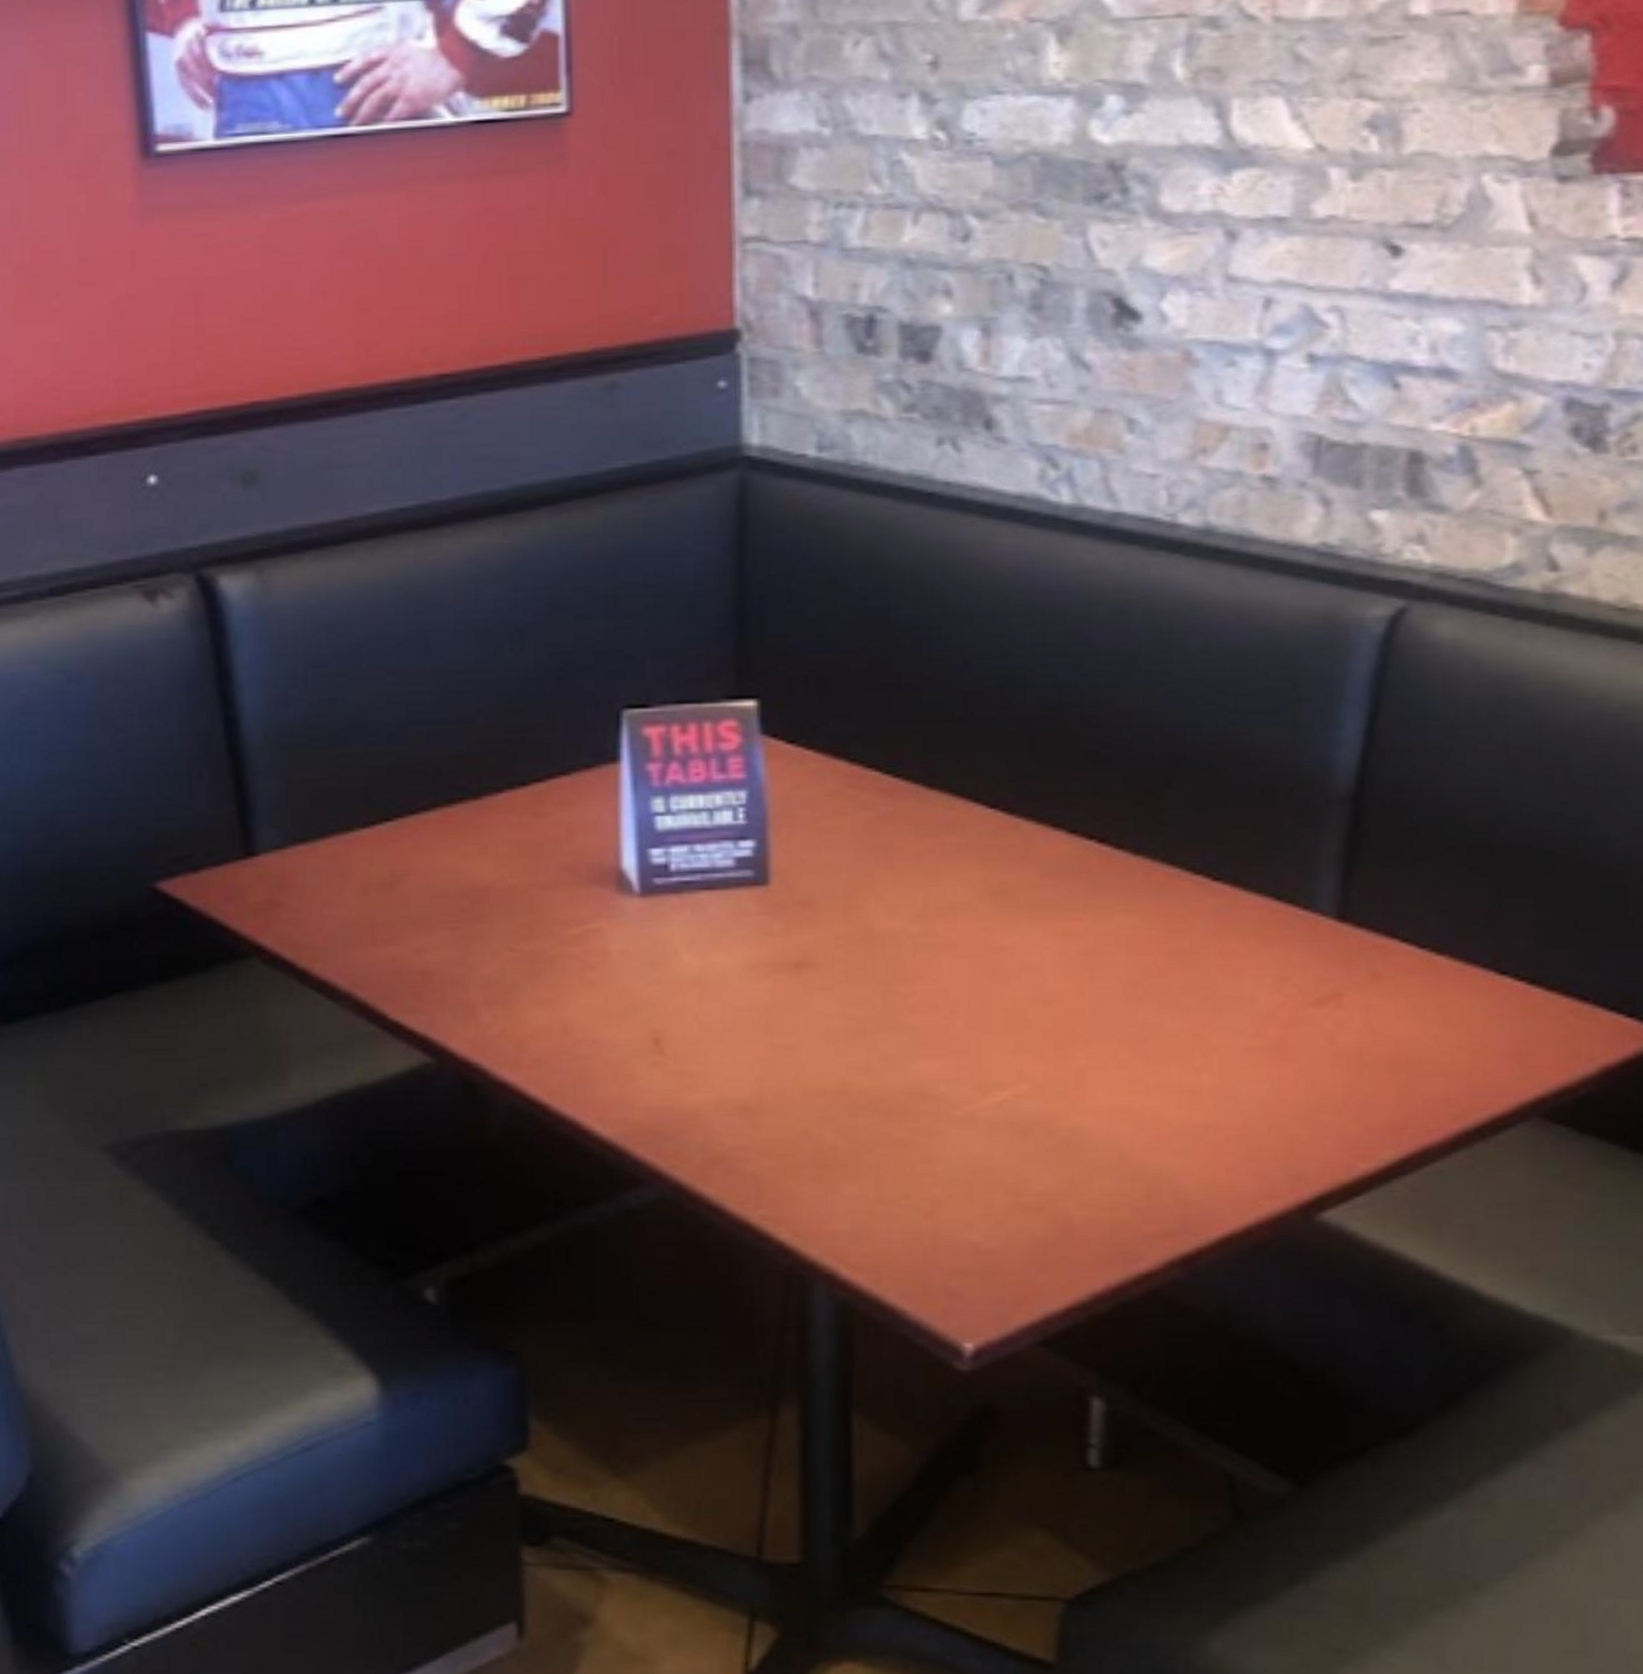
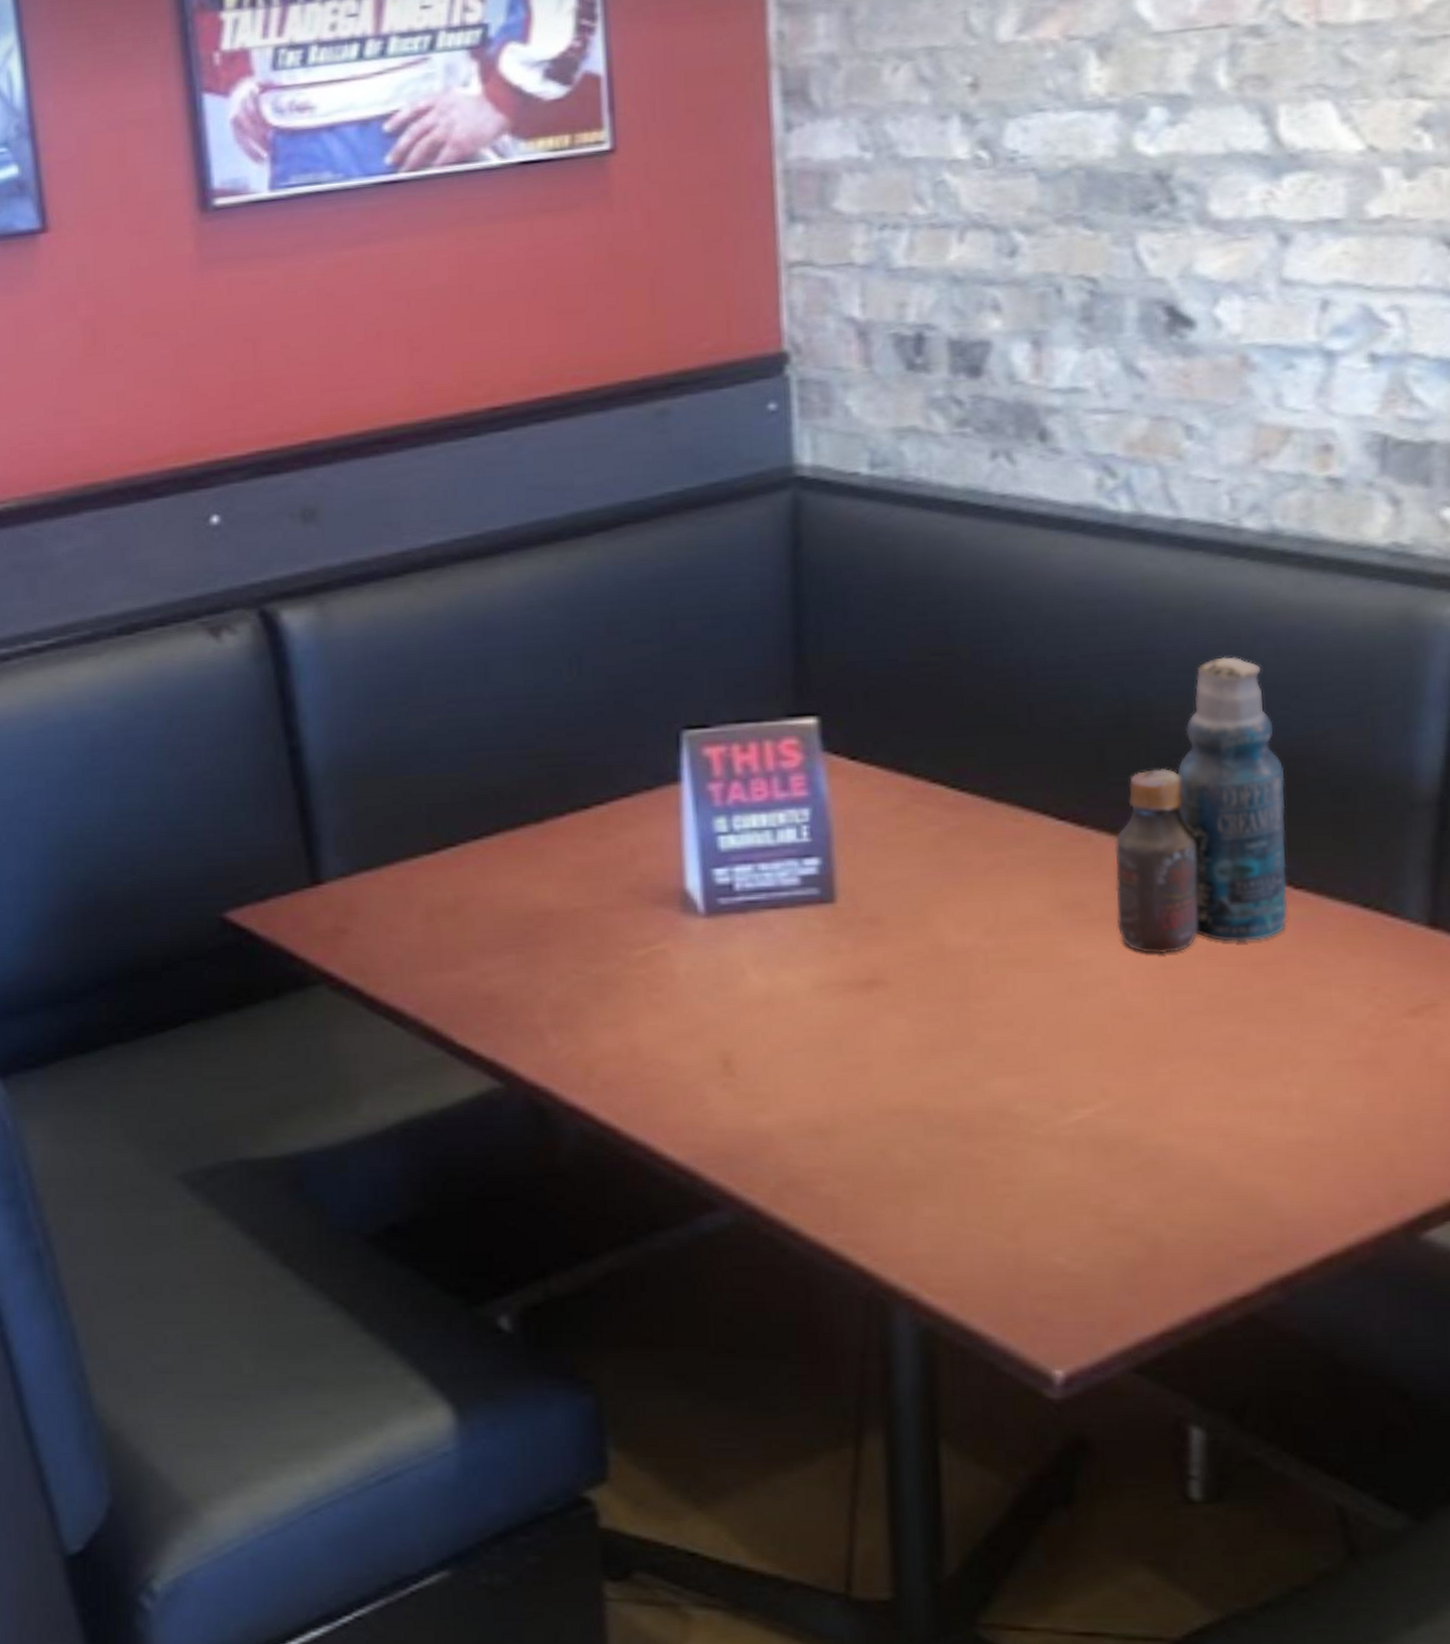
bottle: none [1041,651,1209,942] -> present [1114,656,1288,954]

